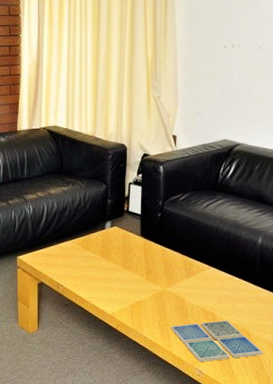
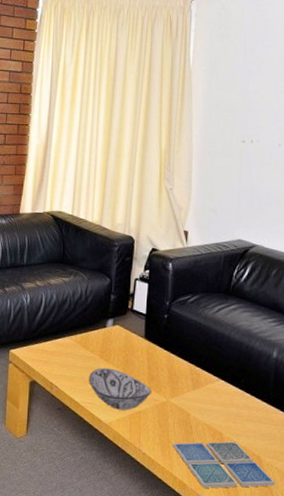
decorative bowl: none [92,265,149,301] -> present [89,367,151,411]

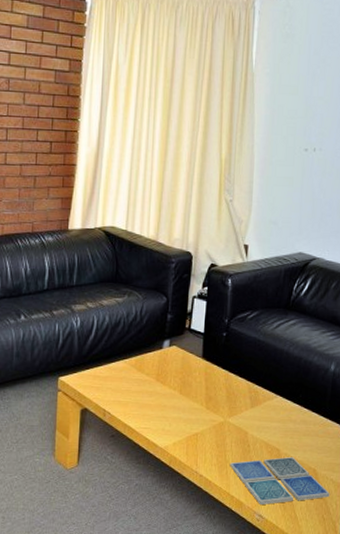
decorative bowl: present [89,367,151,411] -> none [144,390,209,433]

